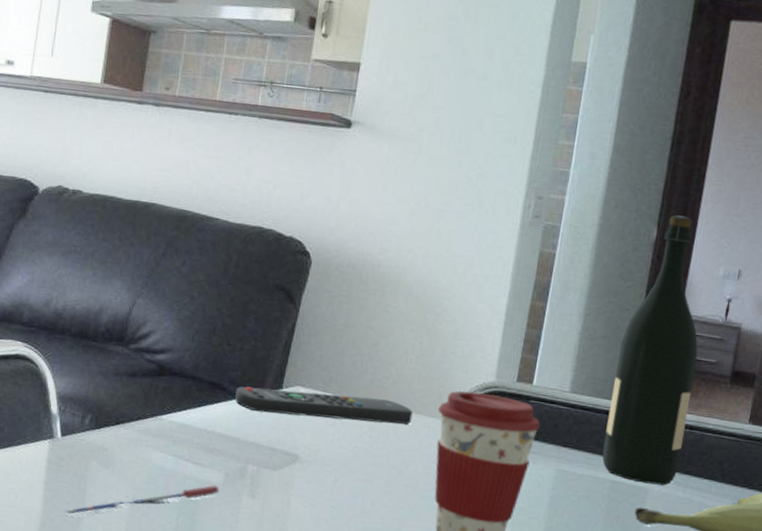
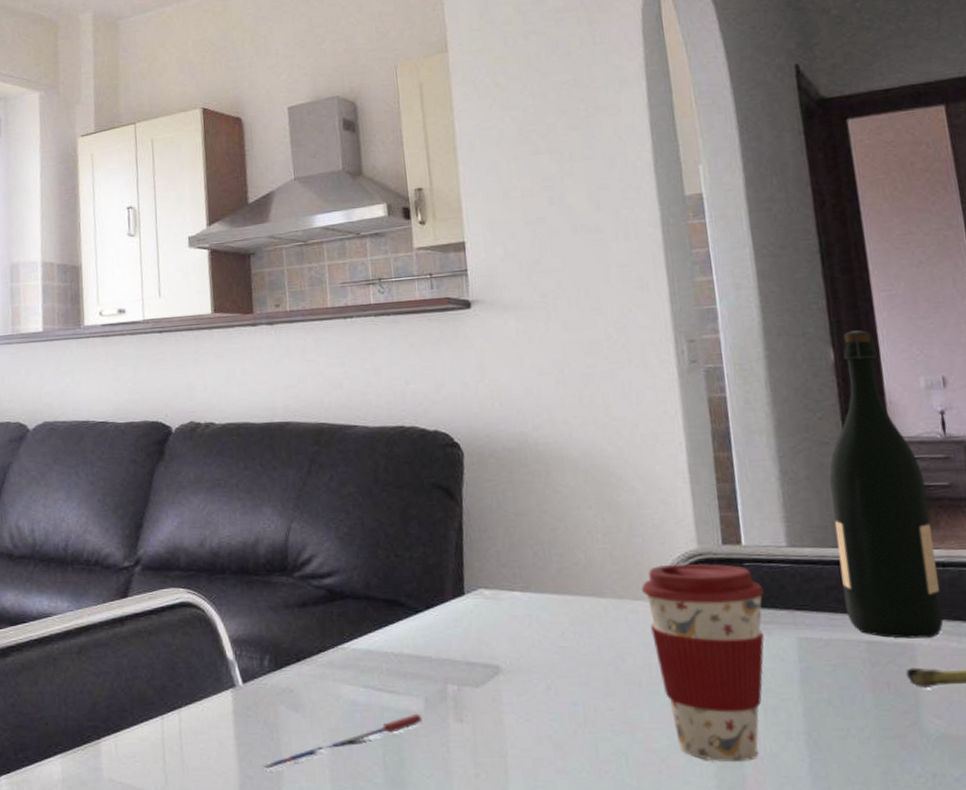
remote control: present [235,386,413,425] -> none [415,588,616,624]

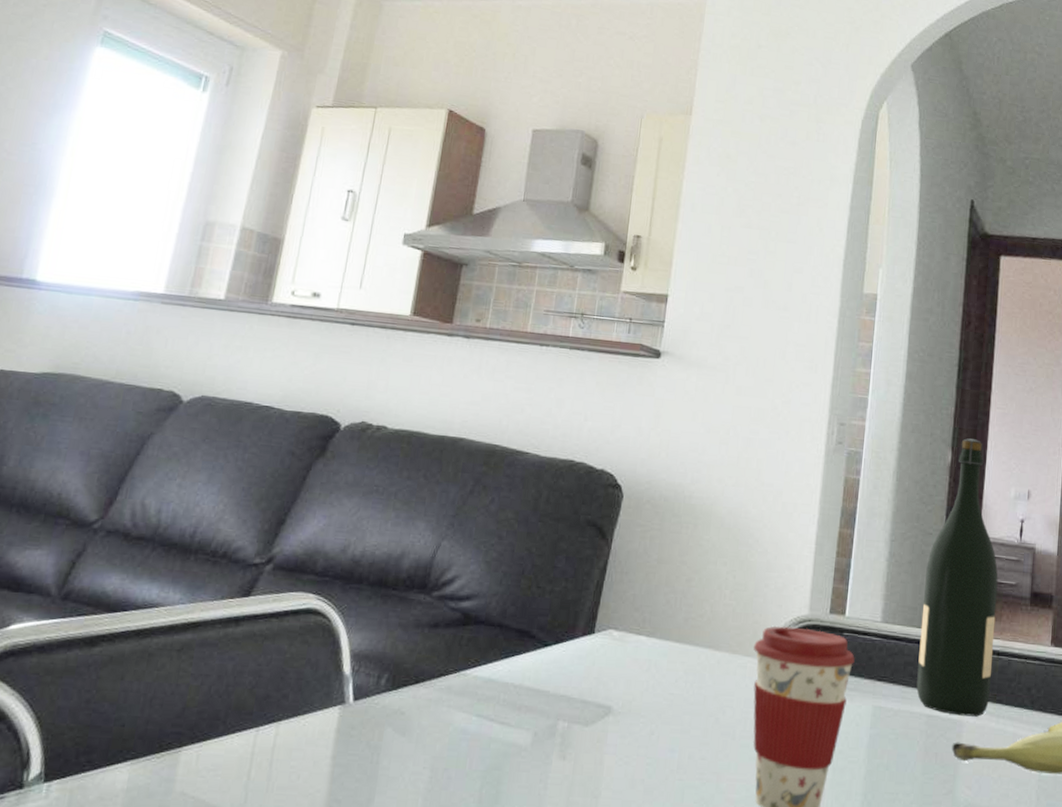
pen: present [261,713,423,770] -> none [353,747,527,795]

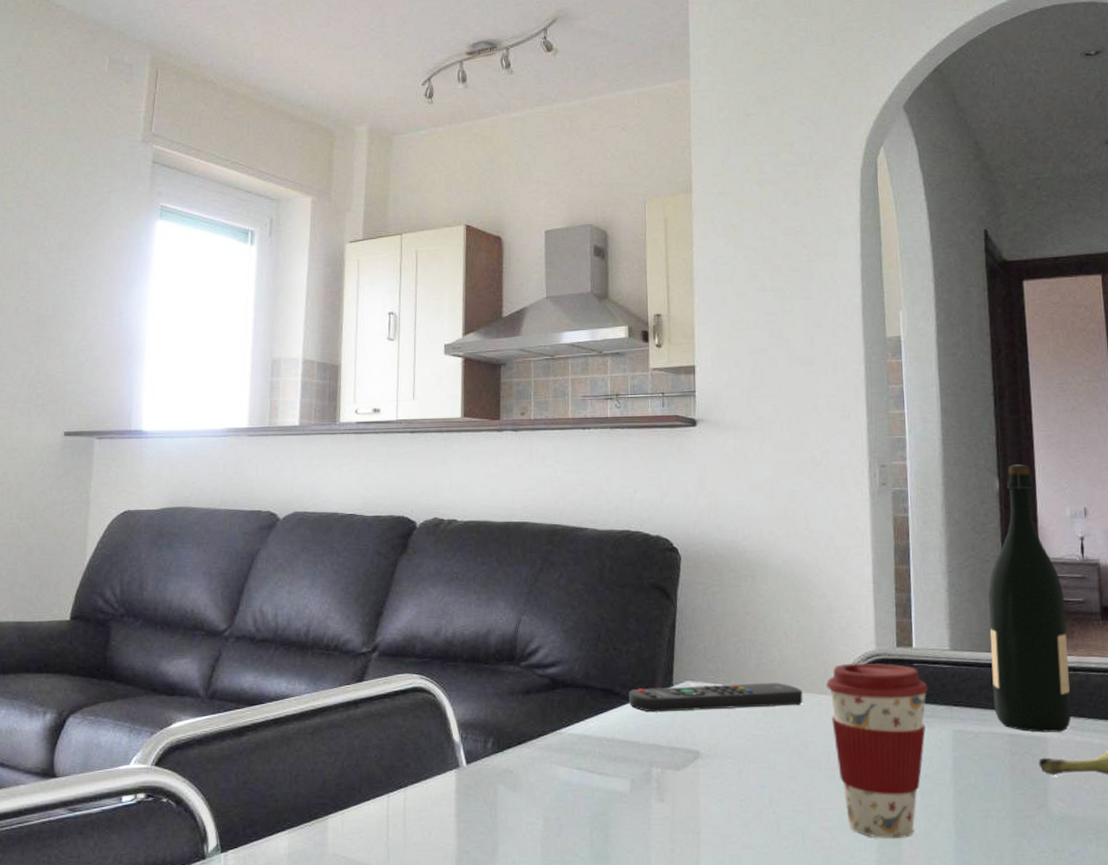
remote control: none [544,632,729,667] -> present [629,683,803,712]

